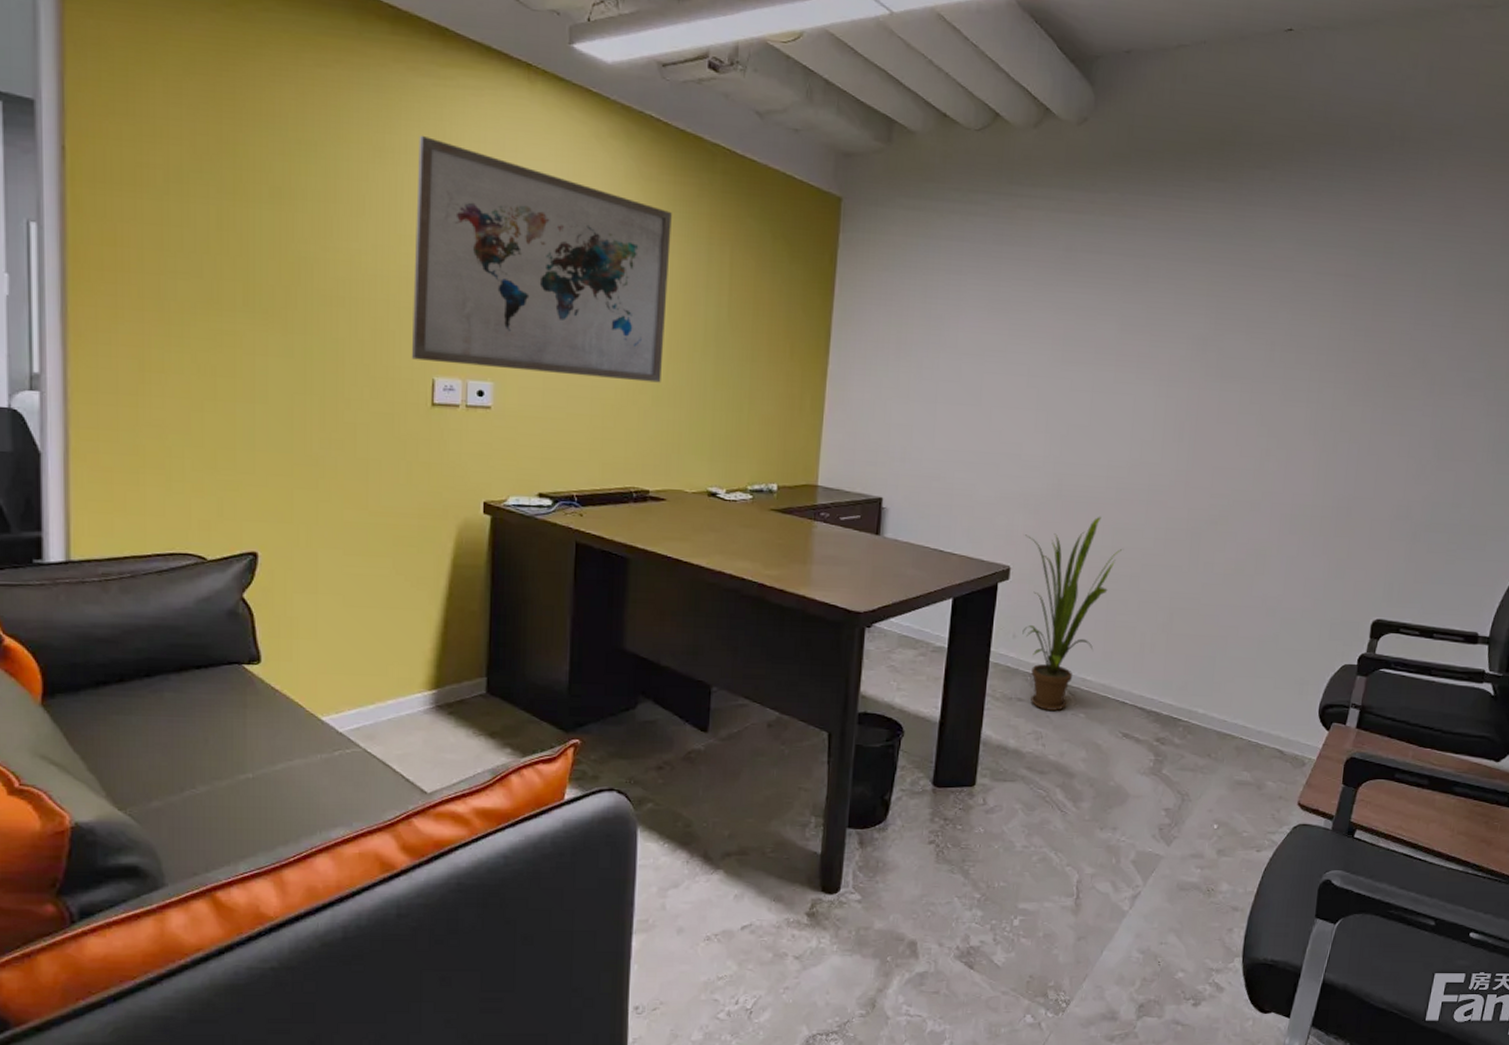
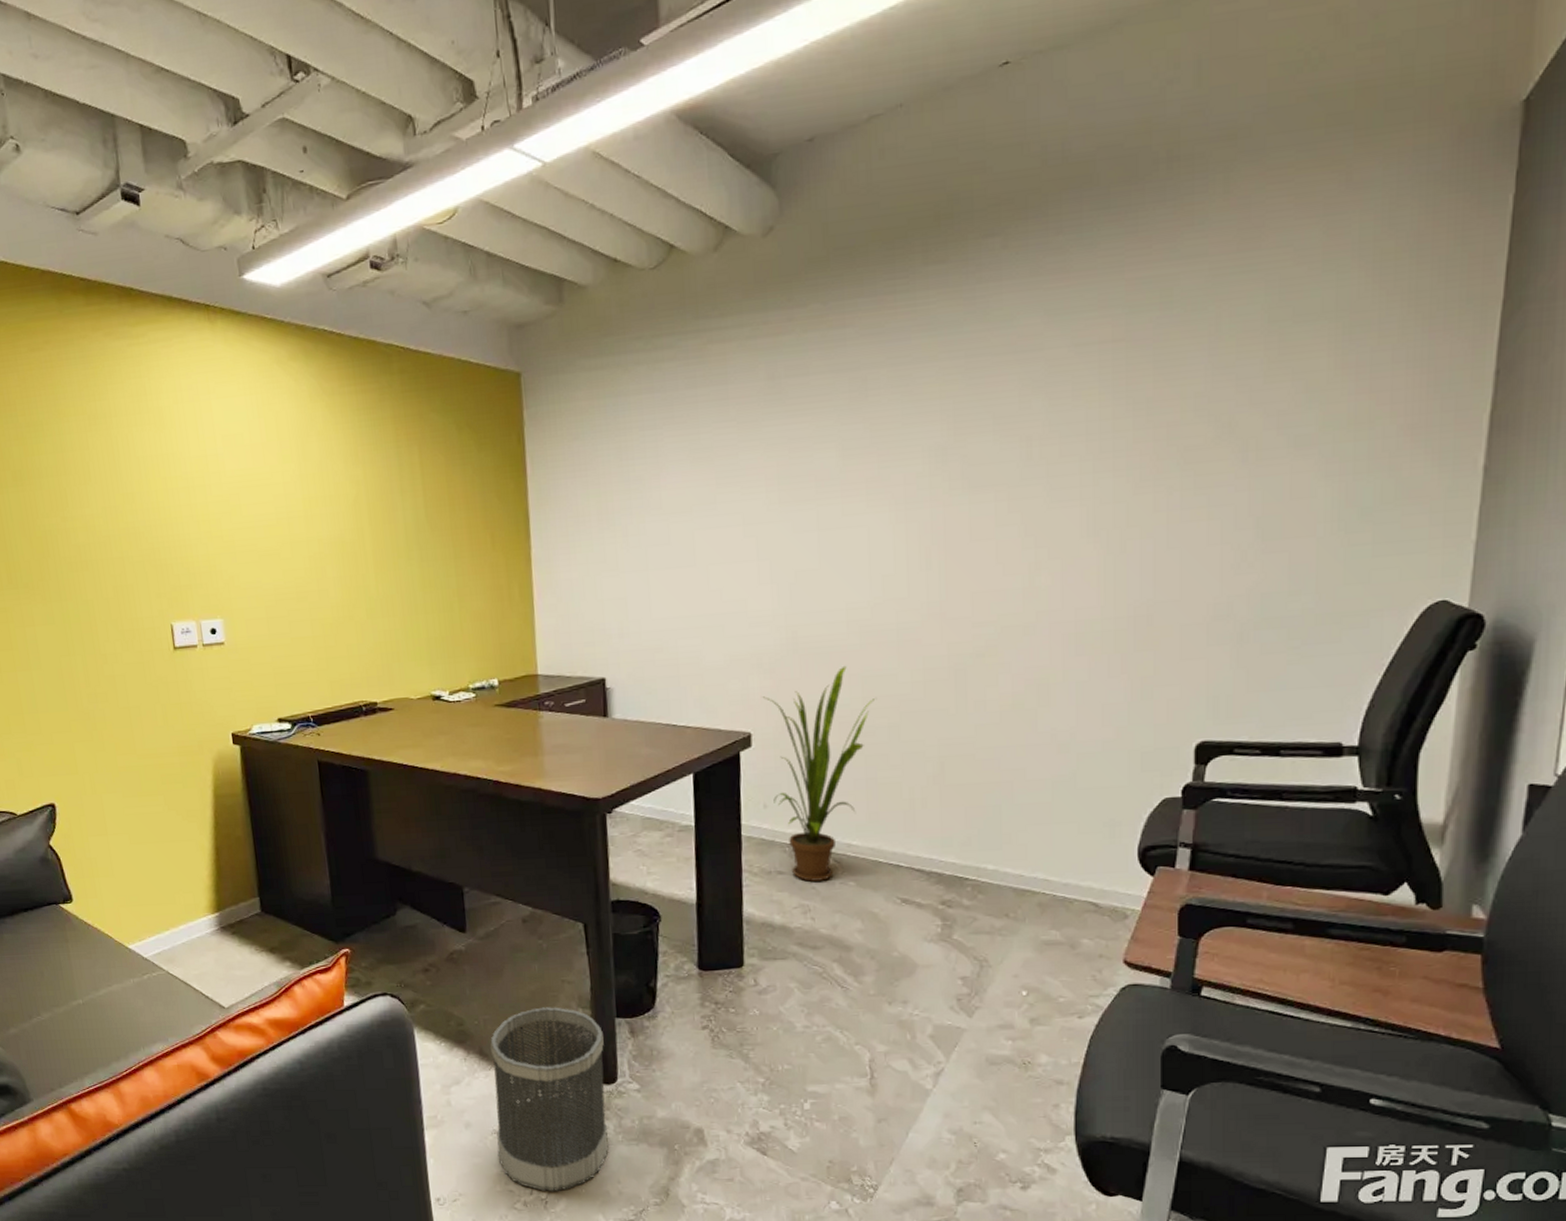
wall art: present [411,135,672,383] -> none [124,395,372,609]
wastebasket: none [707,813,832,1002] -> present [490,1007,609,1192]

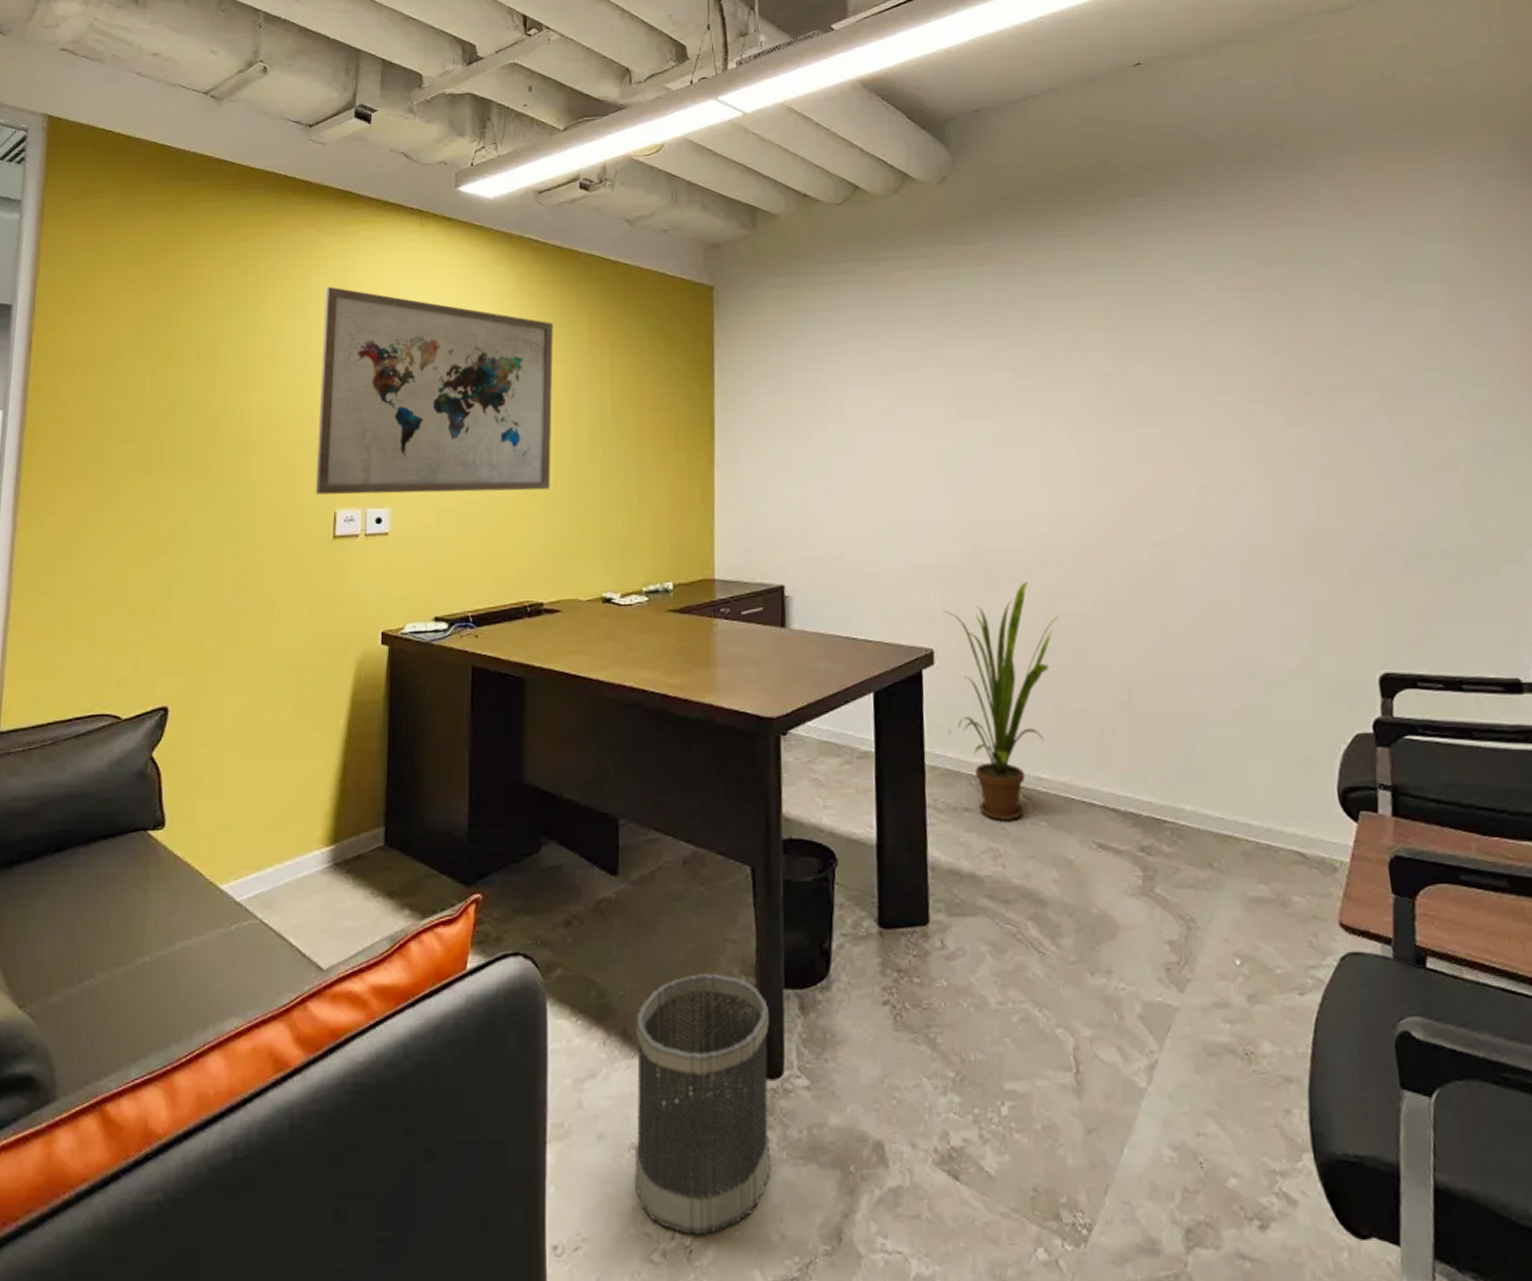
wall art: none [124,395,372,609] -> present [315,286,553,495]

